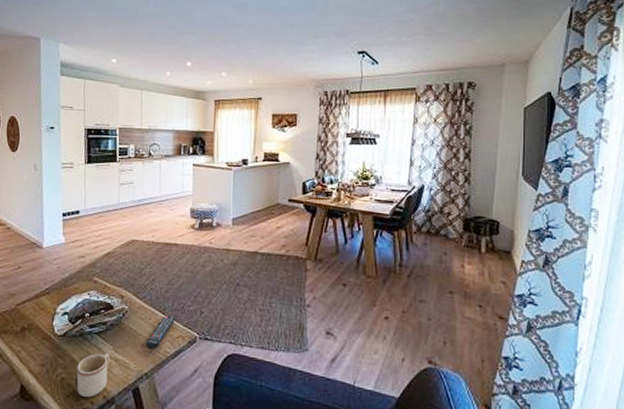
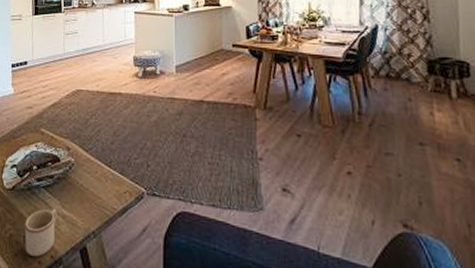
remote control: present [146,316,177,349] -> none [93,169,123,205]

